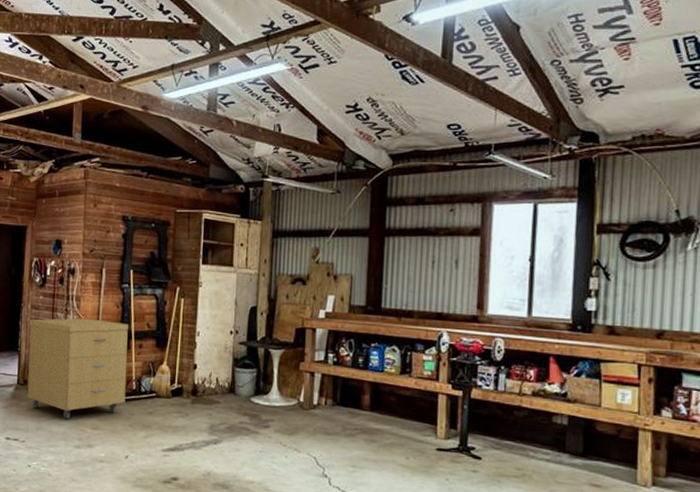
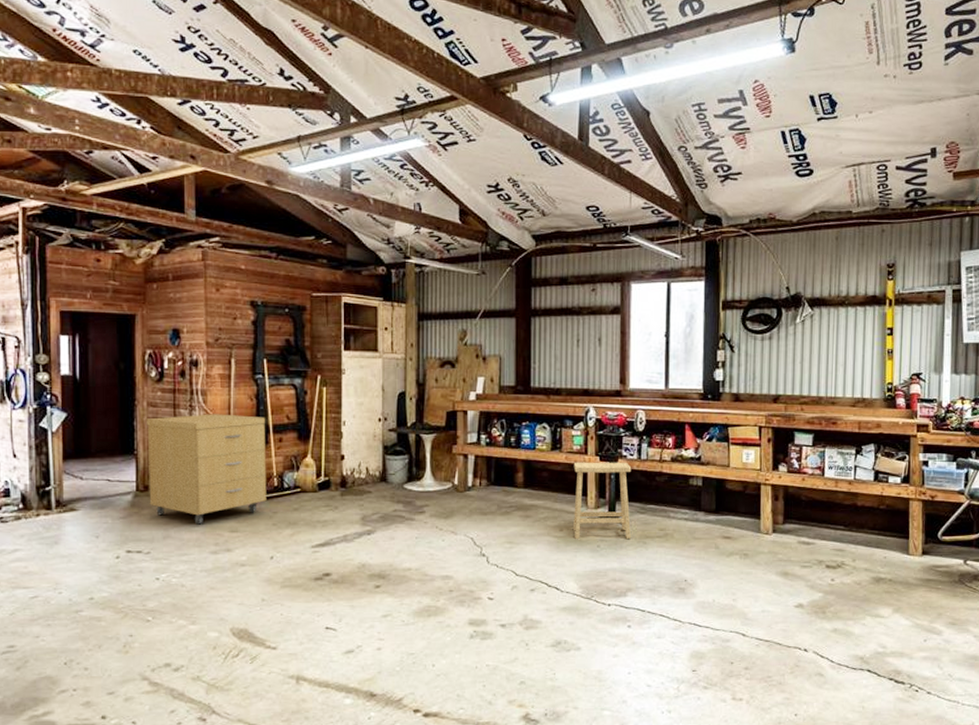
stool: none [421,388,487,475] -> present [573,462,632,539]

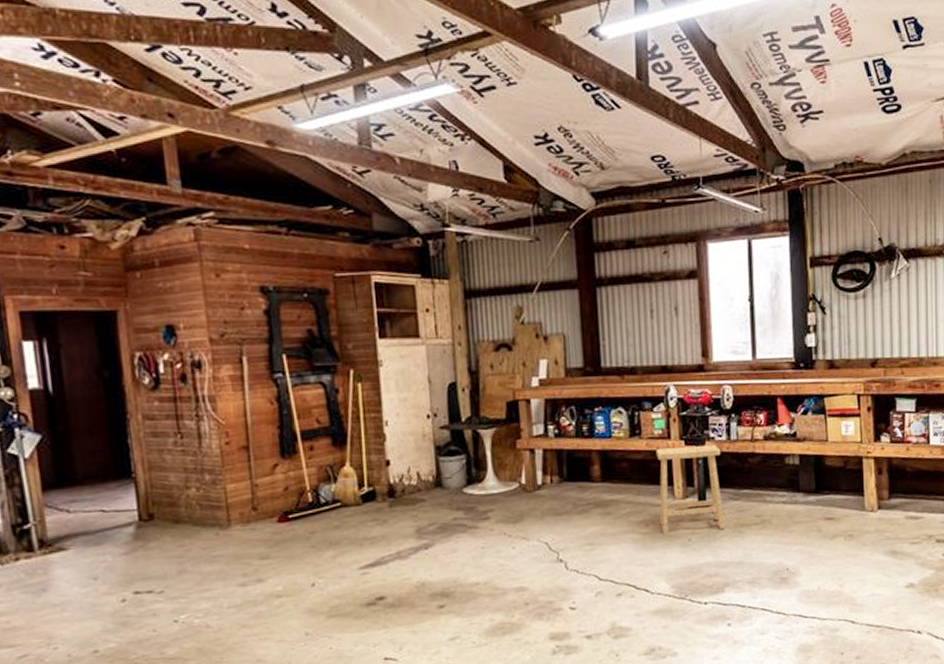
storage cabinet: present [147,414,267,525] -> none [143,422,301,554]

